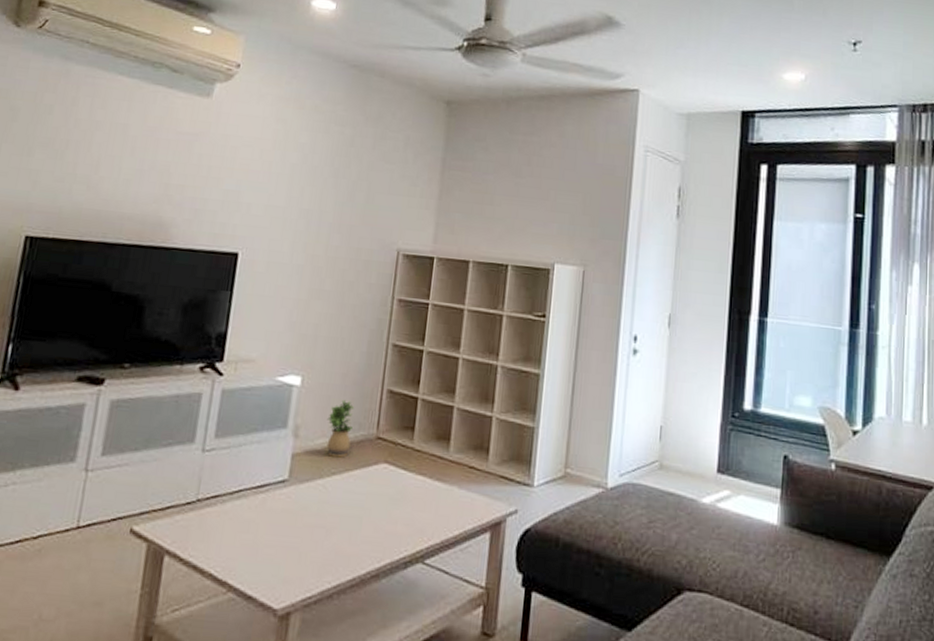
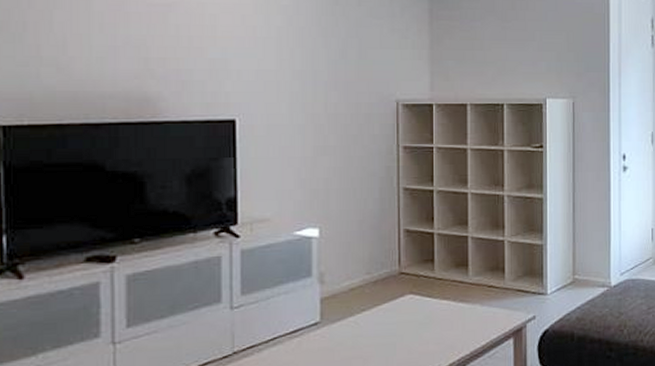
potted plant: present [326,399,355,458] -> none [350,243,375,296]

